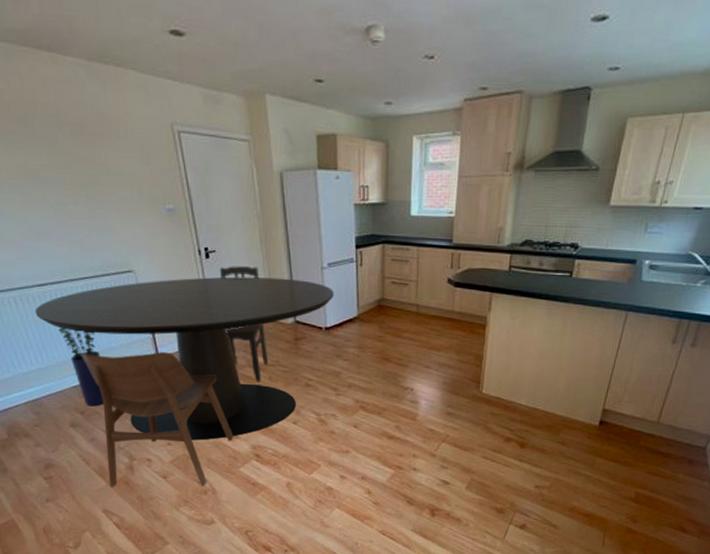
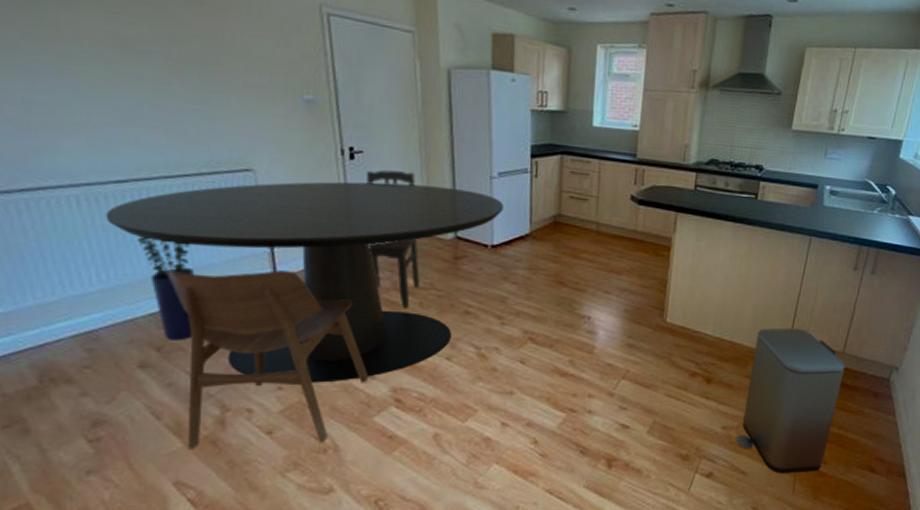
pedal bin: none [547,398,659,529] -> present [735,328,845,474]

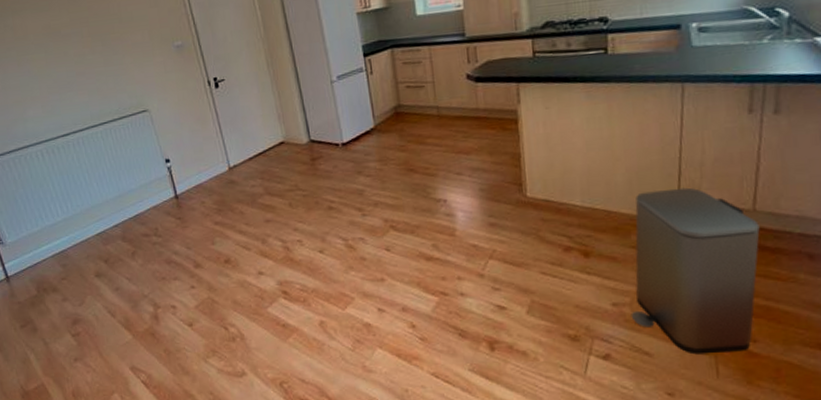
dining table: present [105,181,504,383] -> none [59,97,347,281]
vase: present [138,237,194,341] -> none [82,175,126,254]
dining chair: present [167,269,369,450] -> none [103,188,259,341]
dining chair: present [367,170,420,309] -> none [230,89,286,211]

